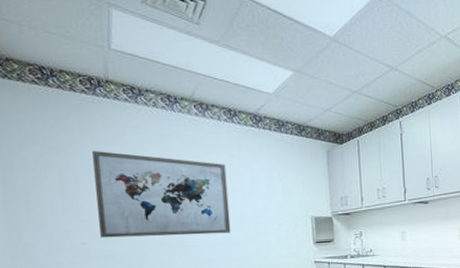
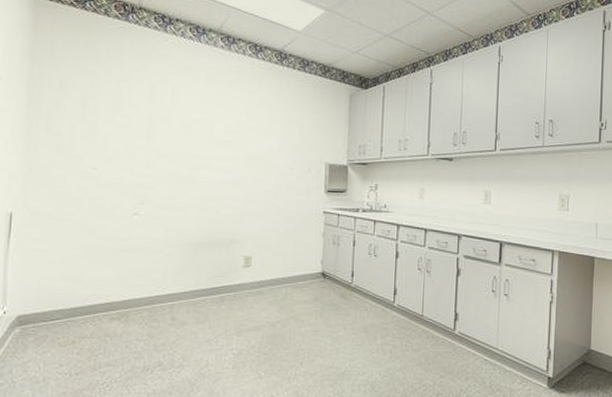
wall art: present [92,151,231,238] -> none [112,76,245,173]

